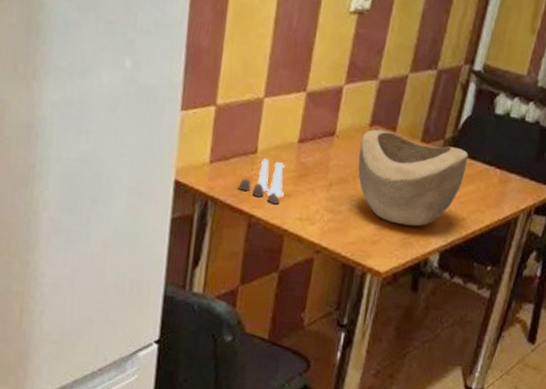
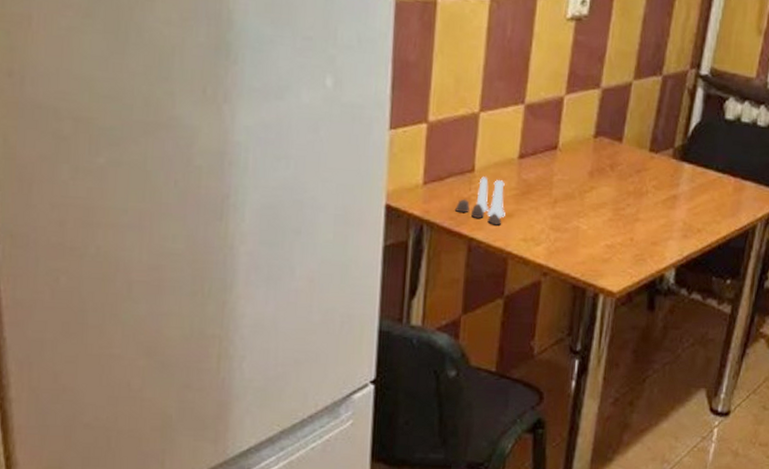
decorative bowl: present [358,129,468,226] -> none [584,140,700,241]

